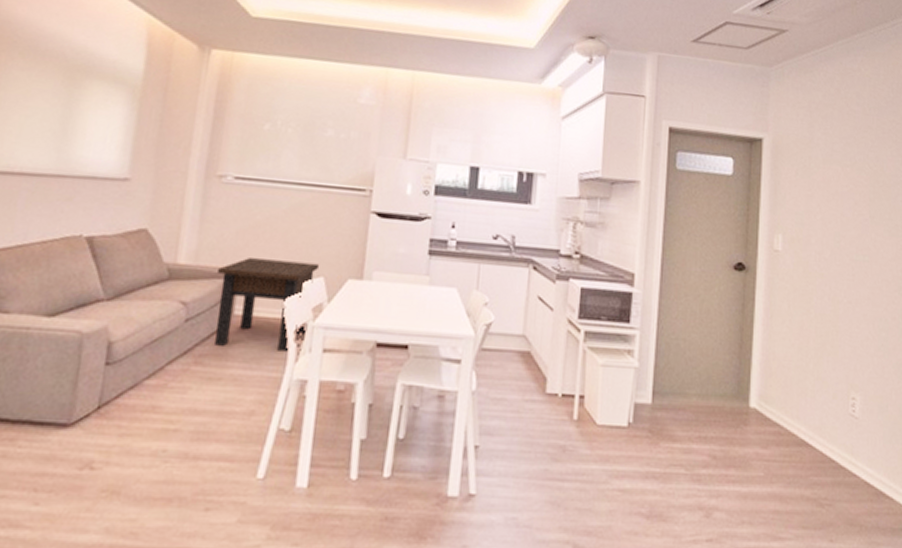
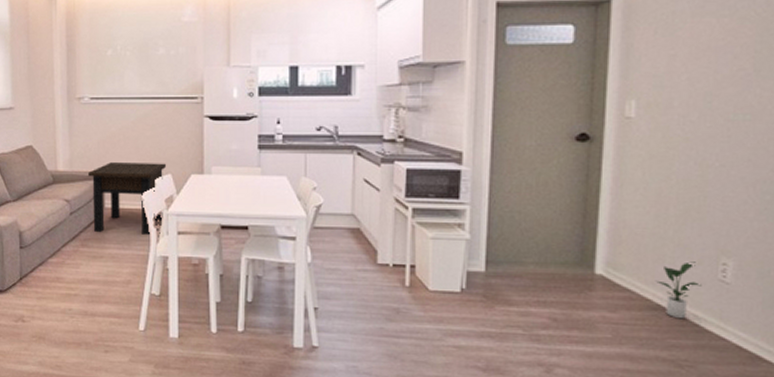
potted plant: none [799,395,837,455] -> present [655,261,702,319]

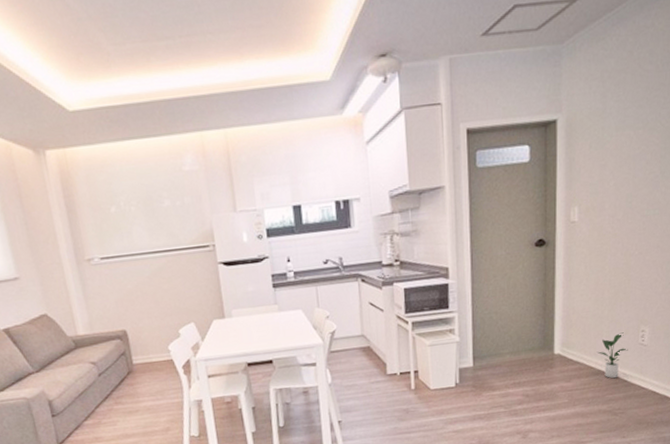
side table: present [88,162,167,235] -> none [111,313,192,388]

